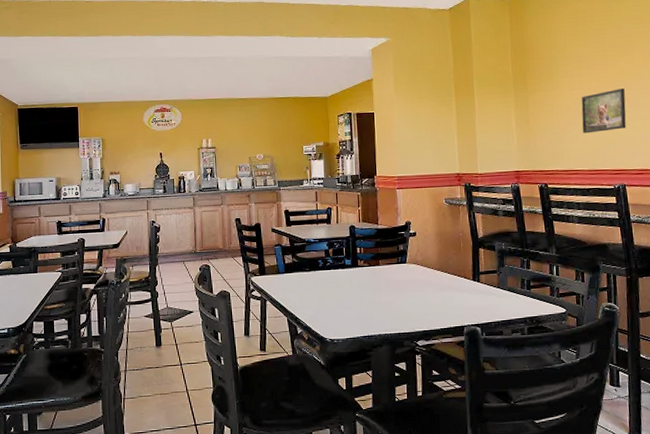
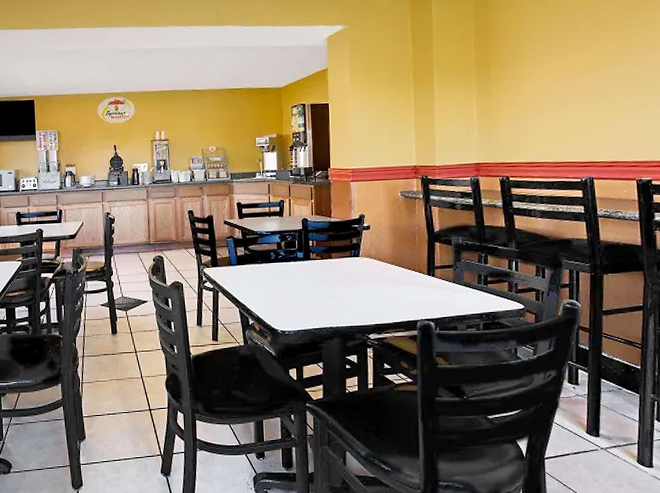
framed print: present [581,88,626,134] -> none [548,76,598,124]

